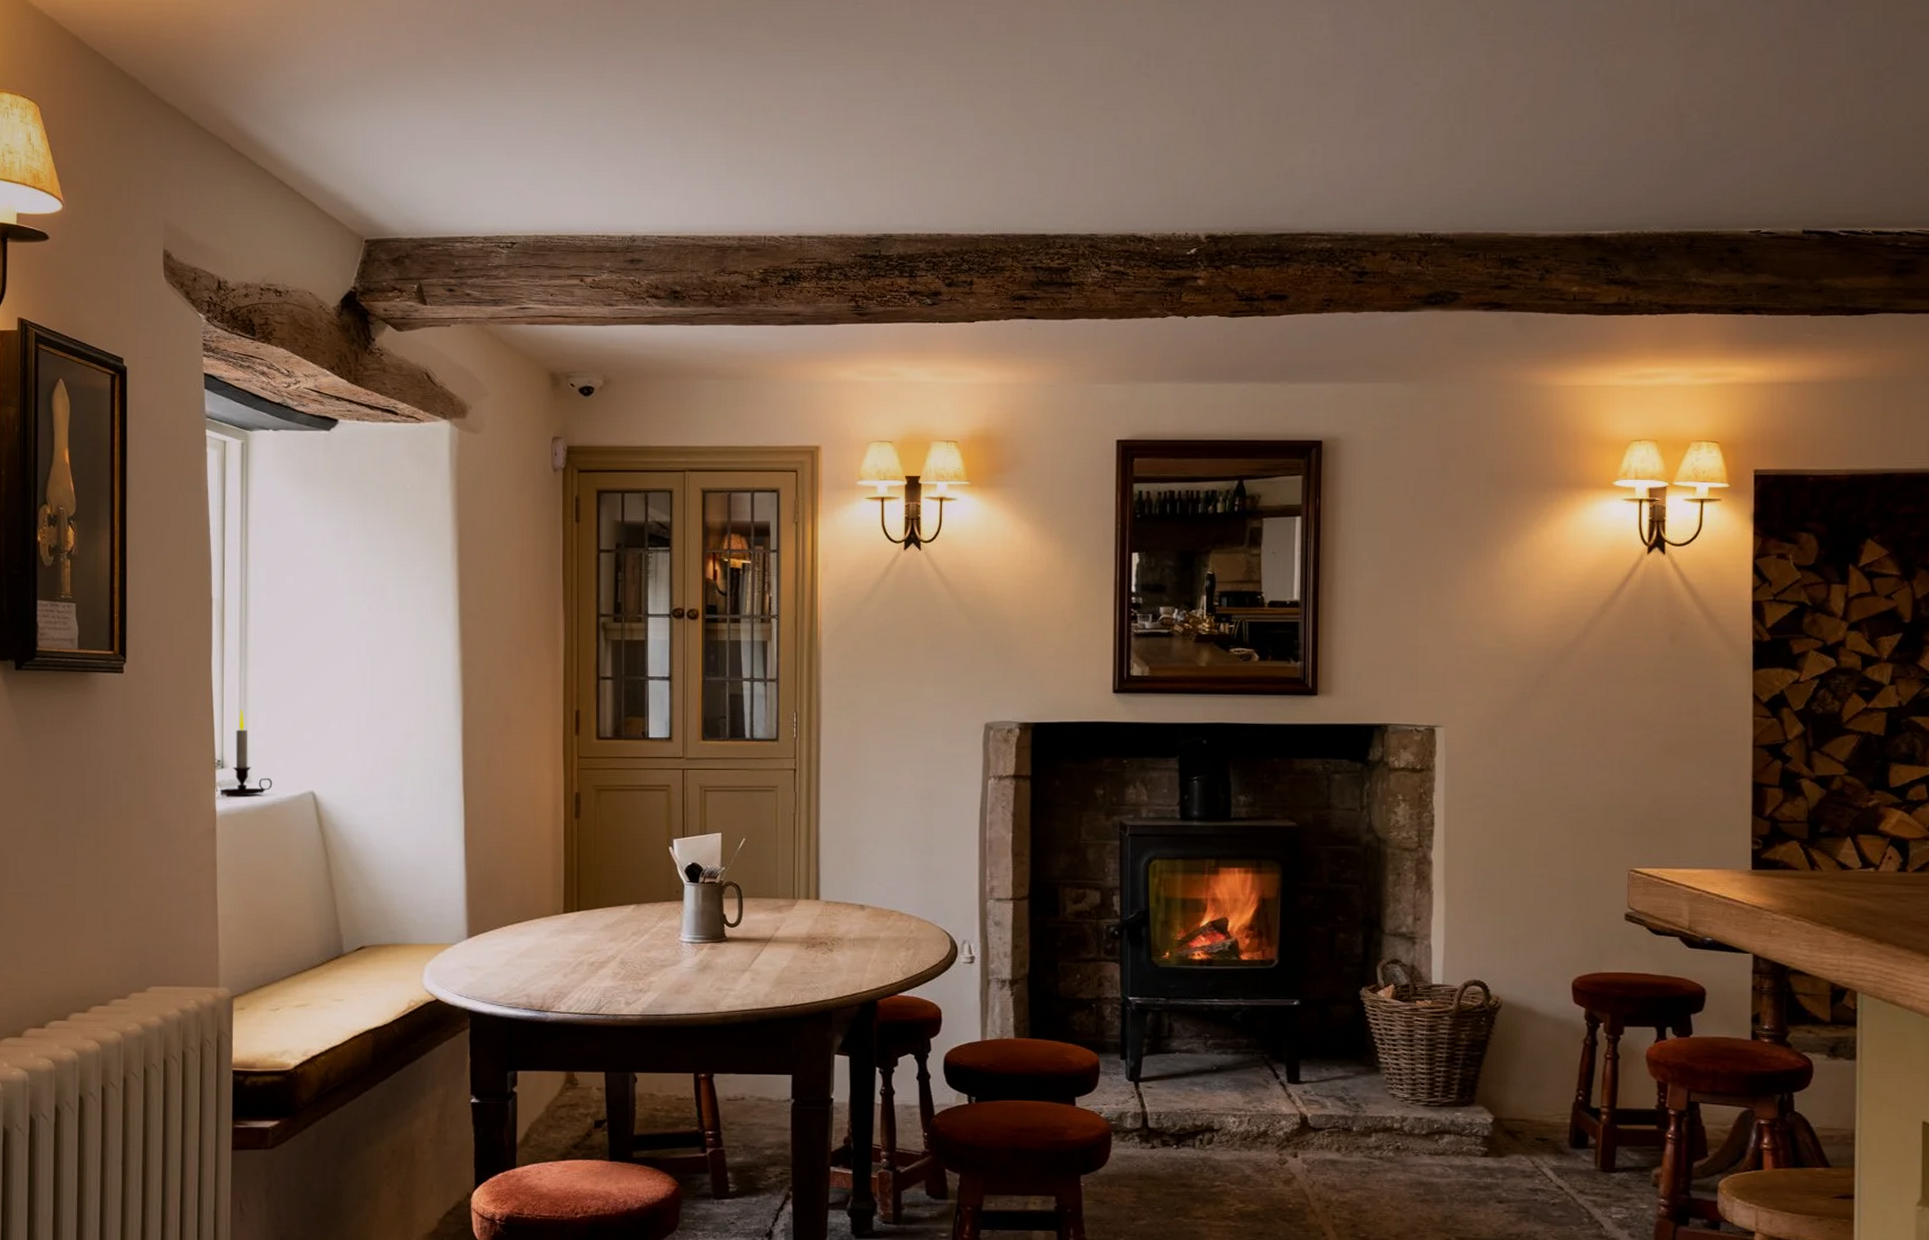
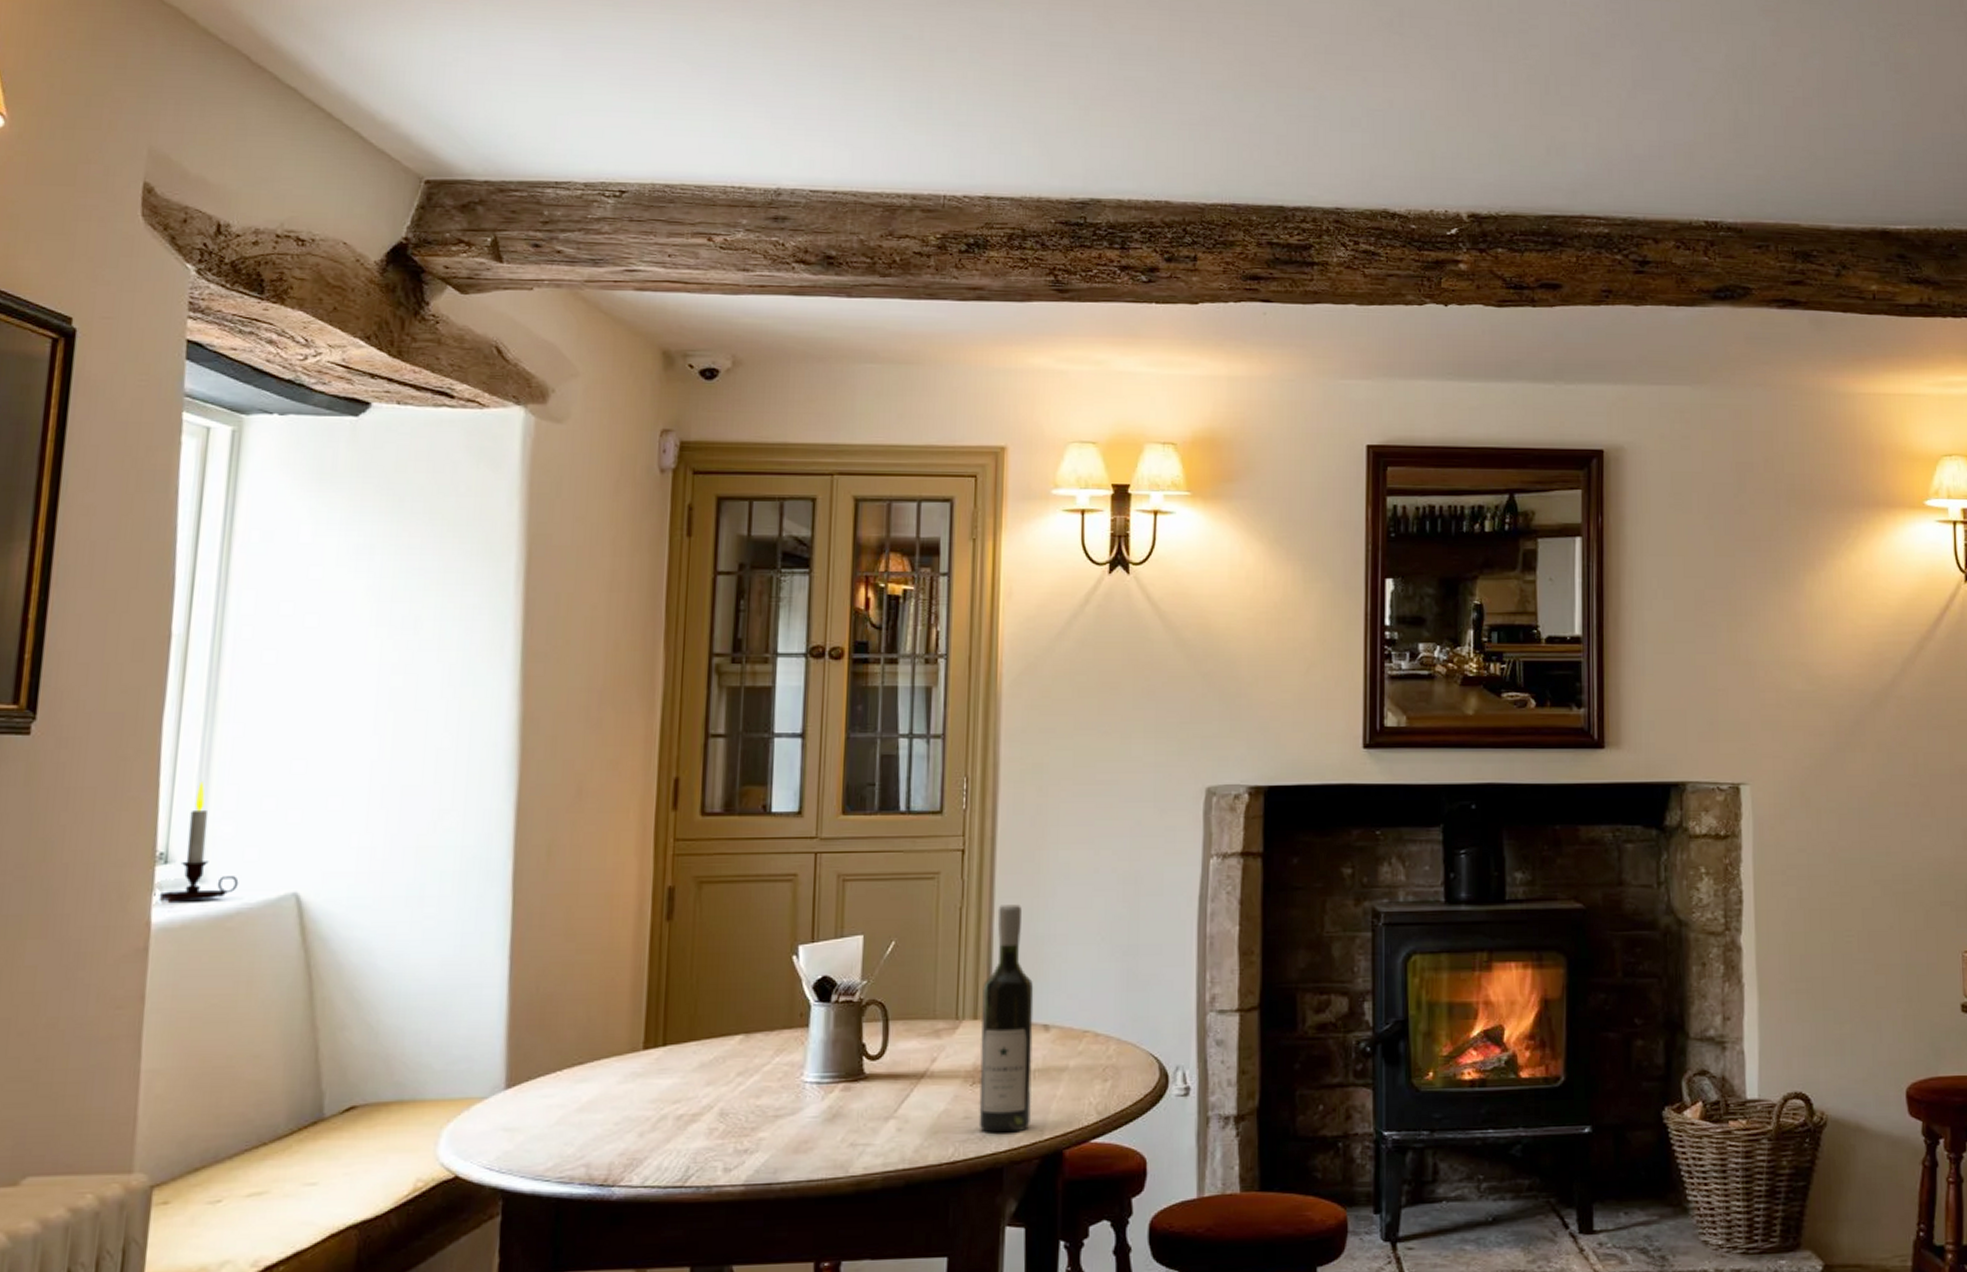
bottle: none [812,812,853,985] -> present [978,904,1034,1133]

